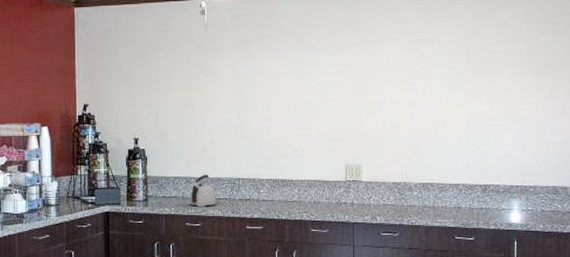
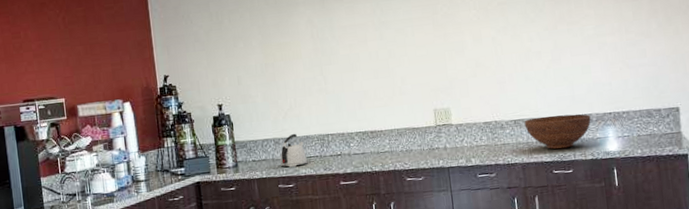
fruit bowl: none [432,182,498,216] -> present [524,114,591,150]

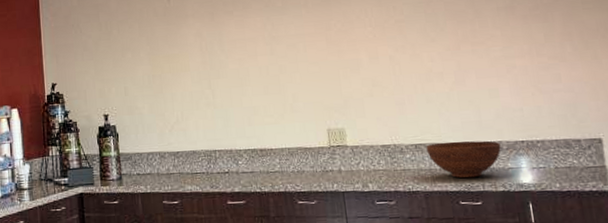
kettle: present [280,133,308,167] -> none [165,147,194,183]

